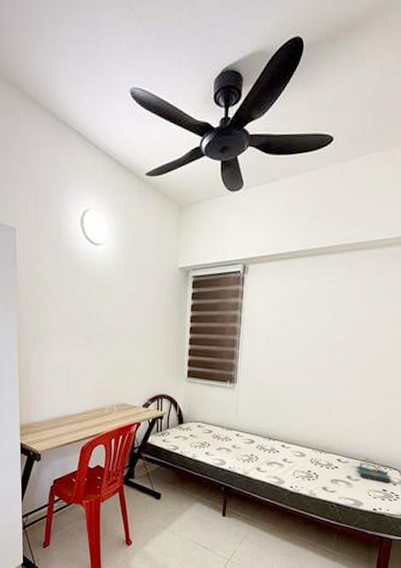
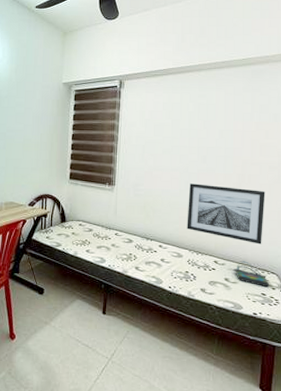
wall art: none [311,379,394,441] -> present [187,183,265,245]

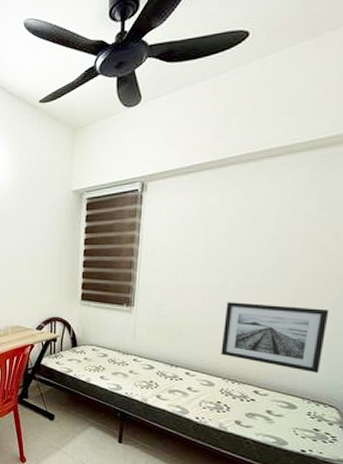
tote bag: present [234,261,270,288] -> none [278,391,326,423]

